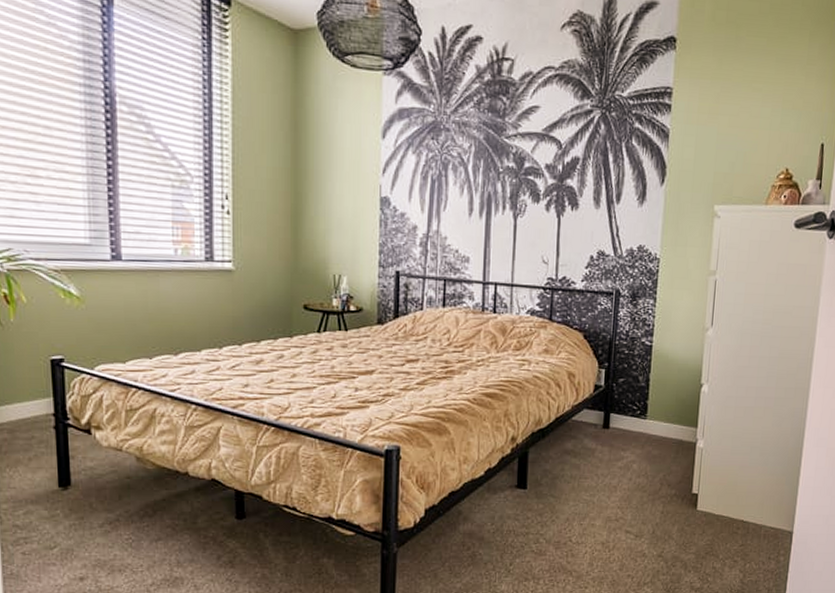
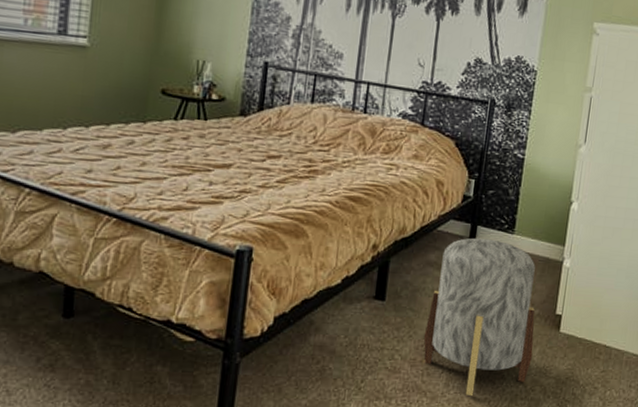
stool: none [565,425,672,574] -> present [423,238,535,397]

